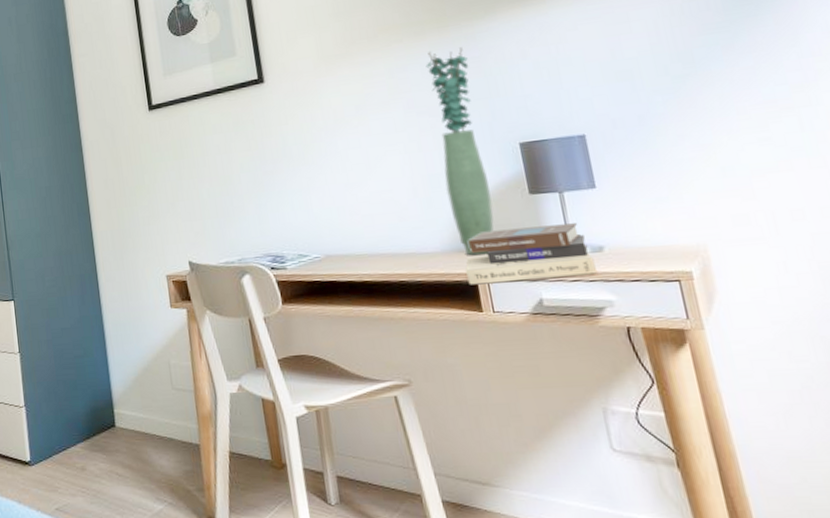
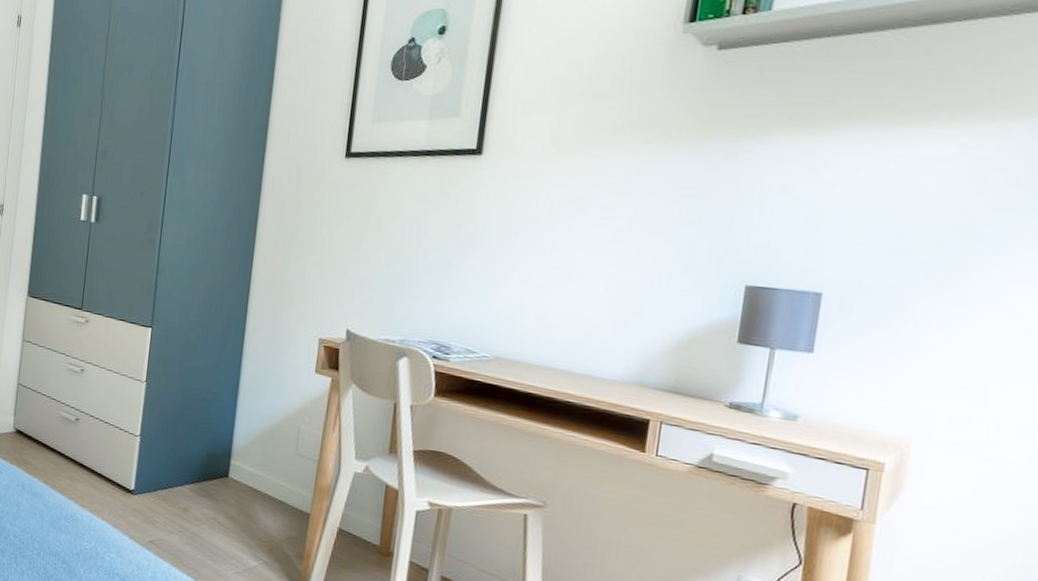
vase: present [426,47,495,255] -> none [644,161,720,395]
books: present [465,223,597,285] -> none [639,370,784,442]

